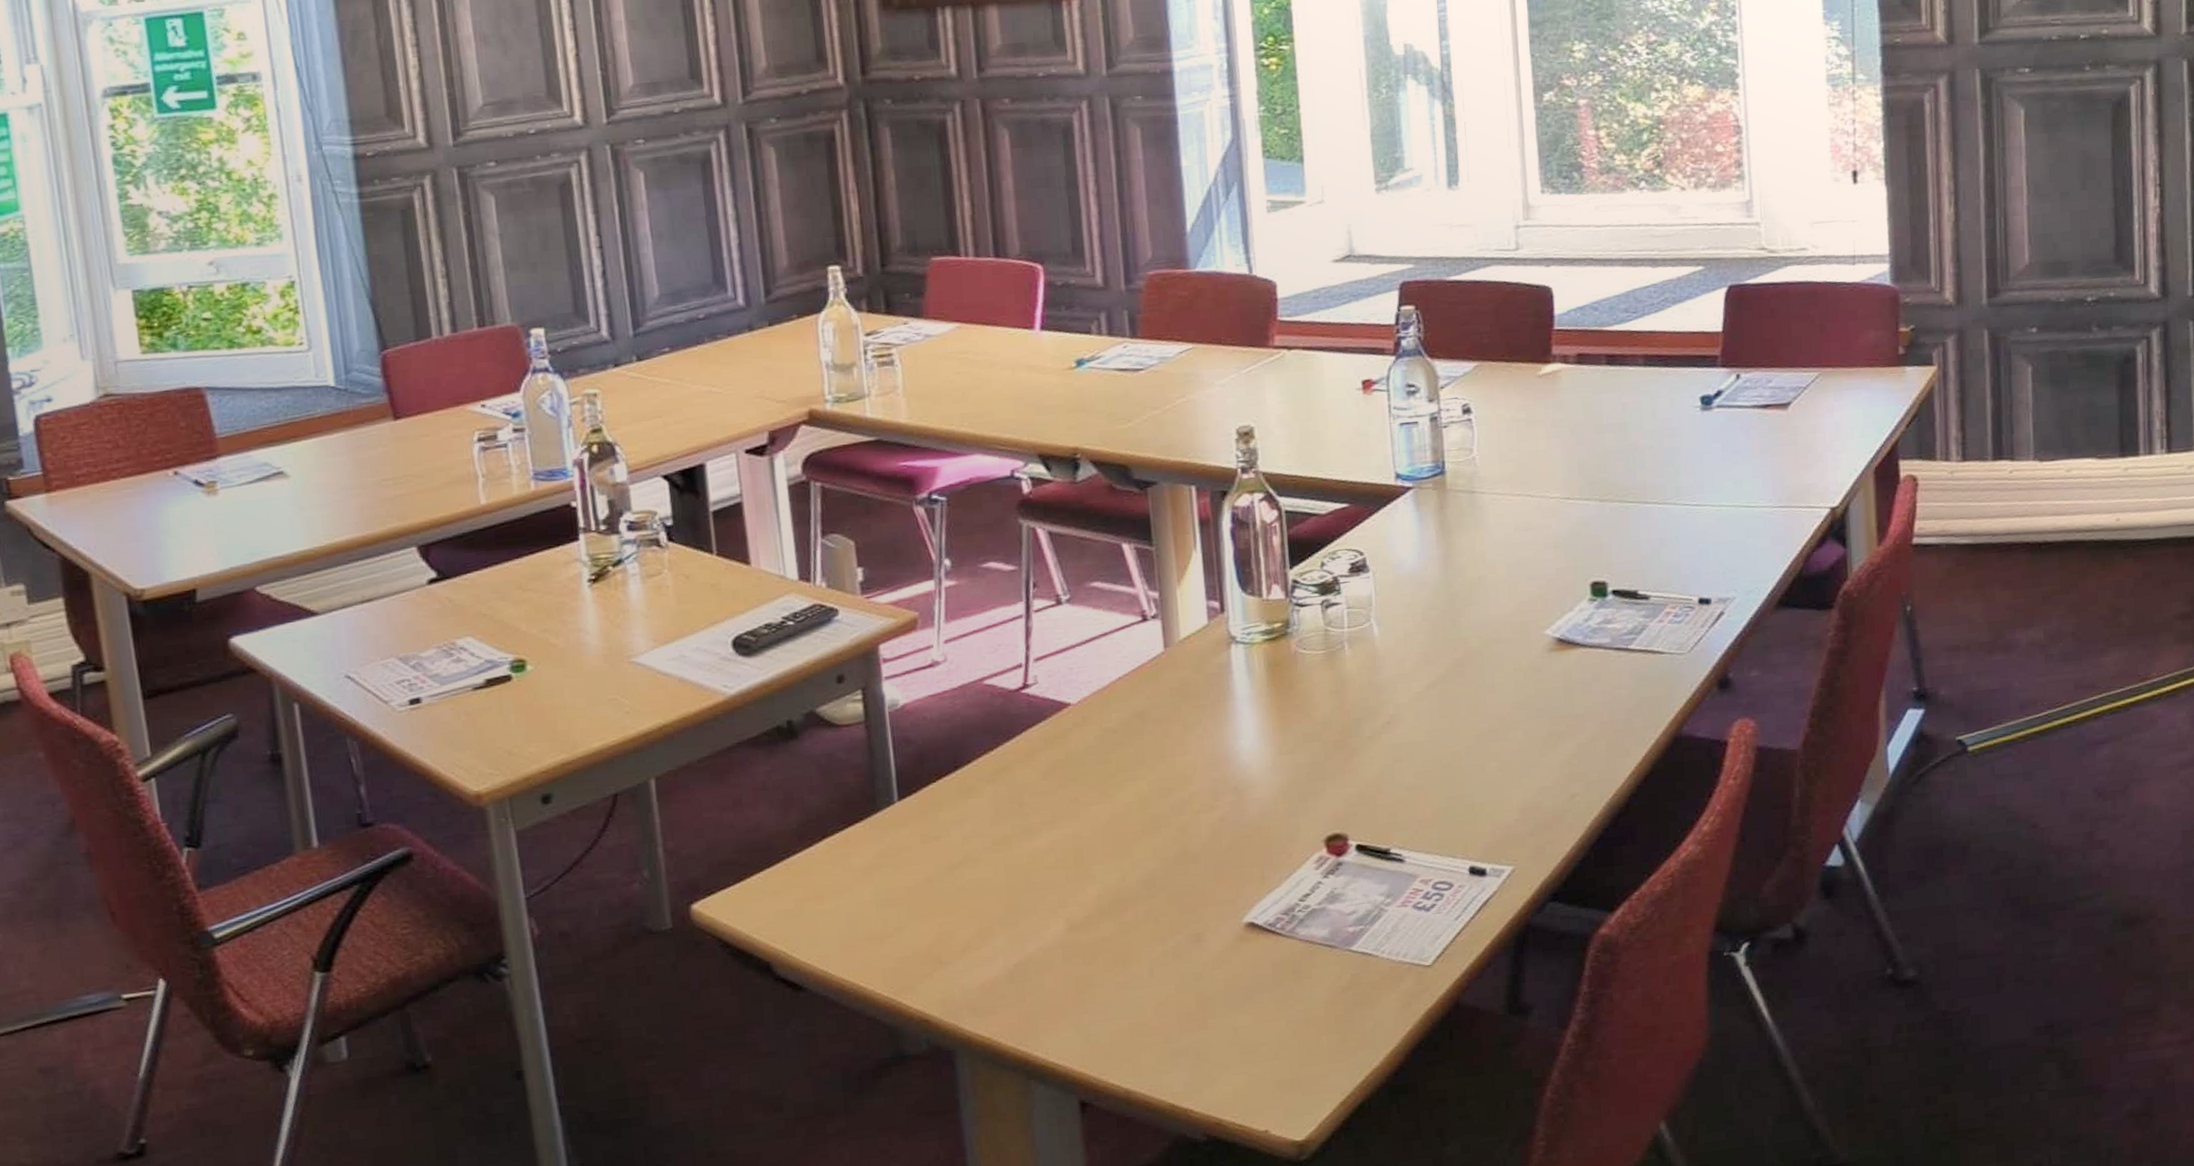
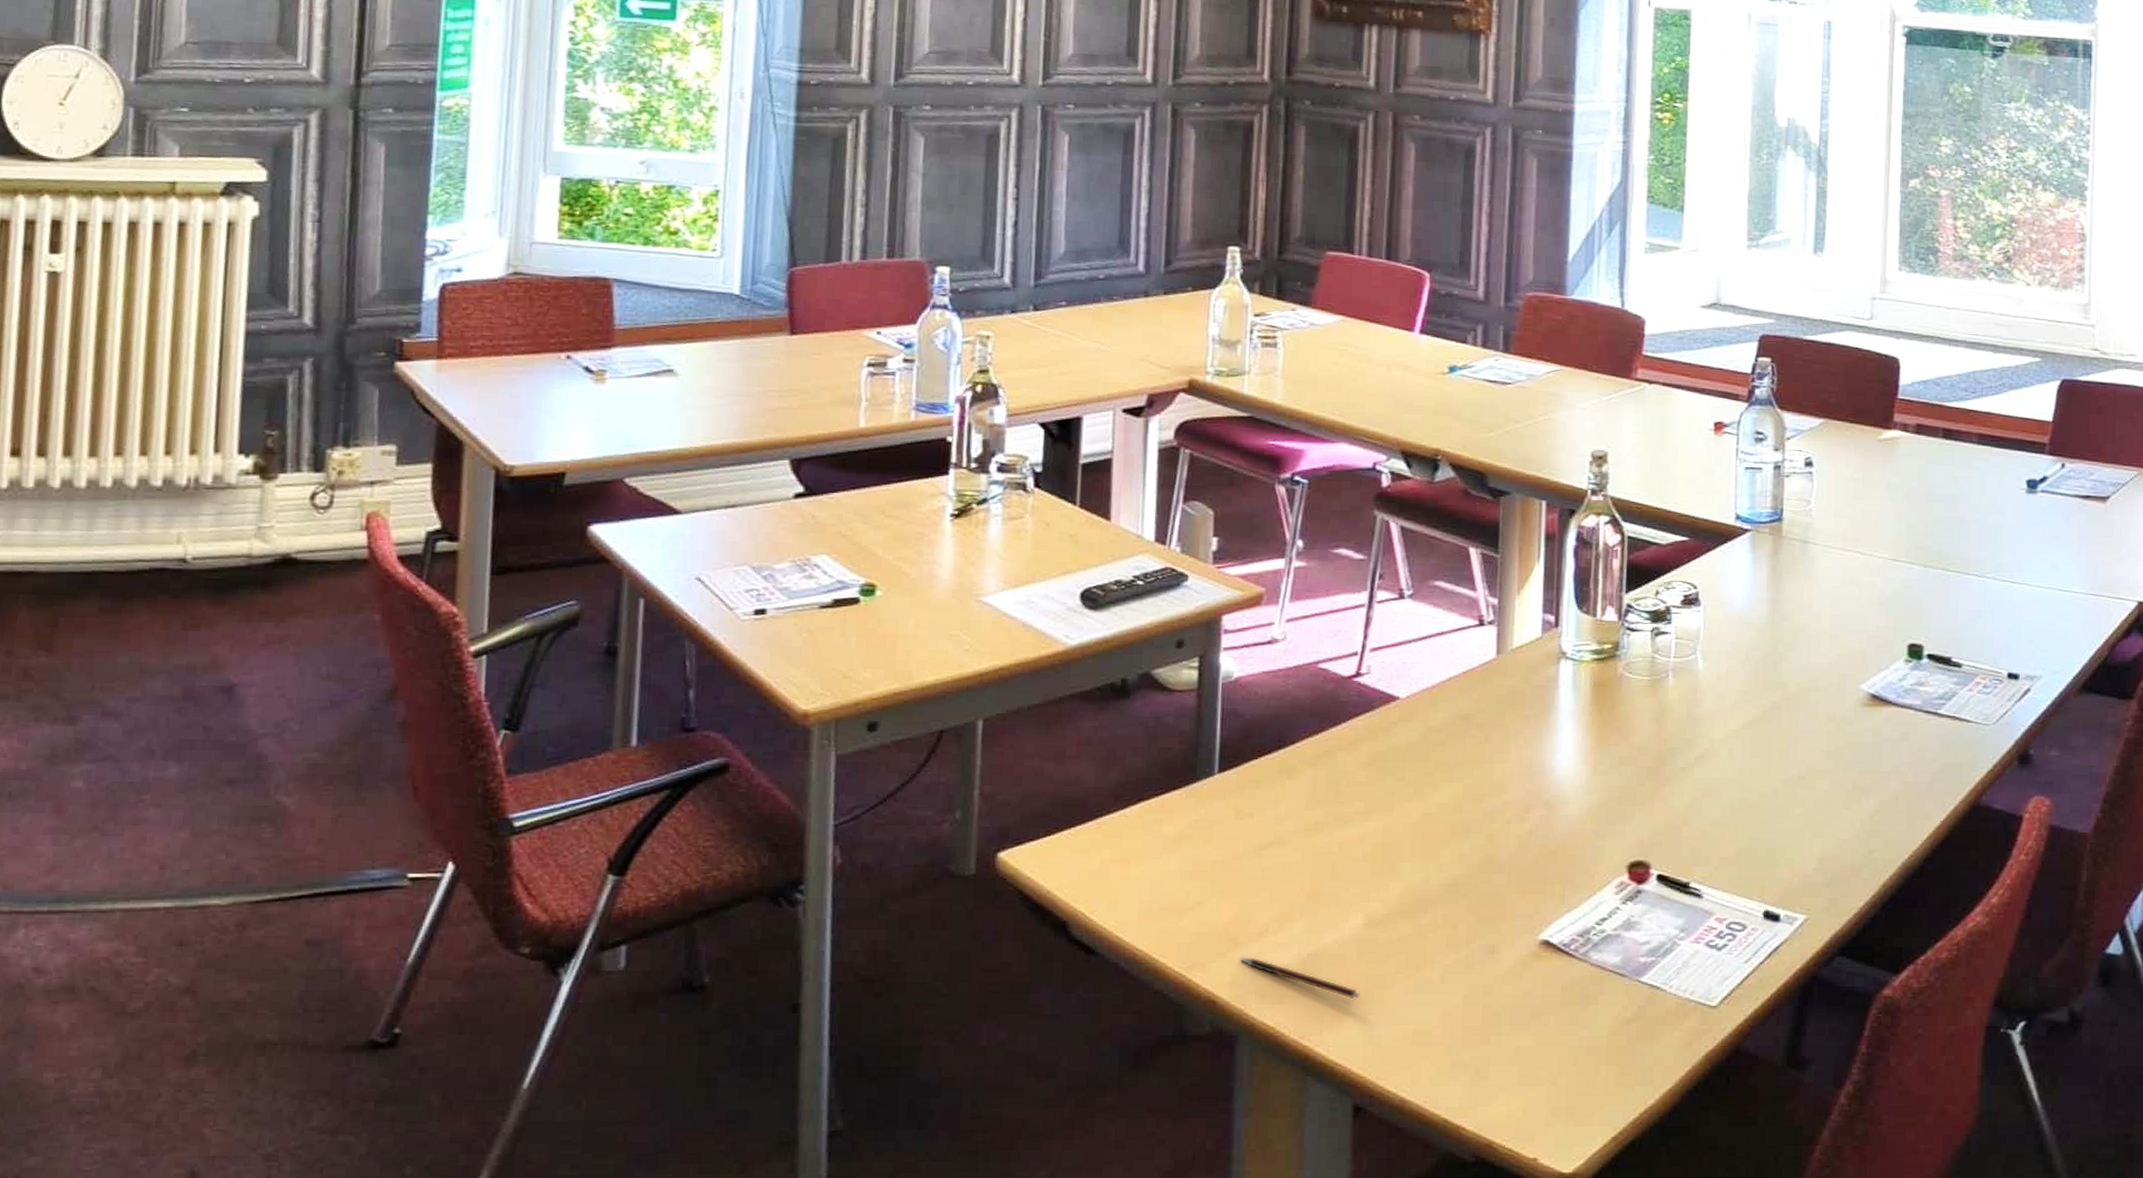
pen: none [946,973,1071,1003] -> present [1239,957,1360,1000]

